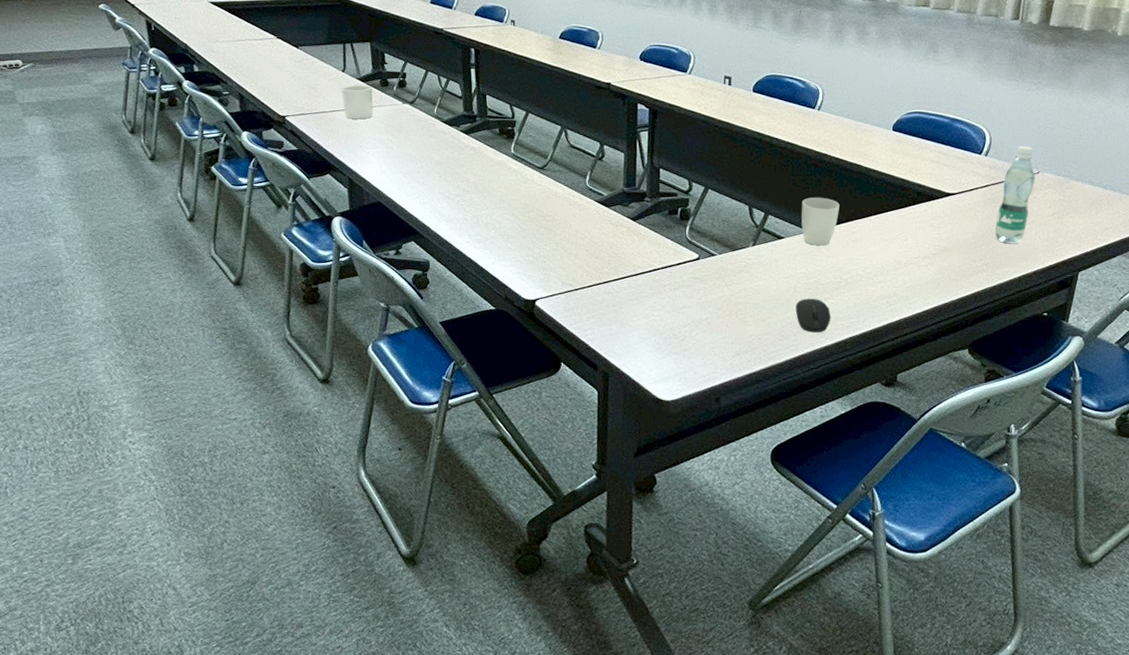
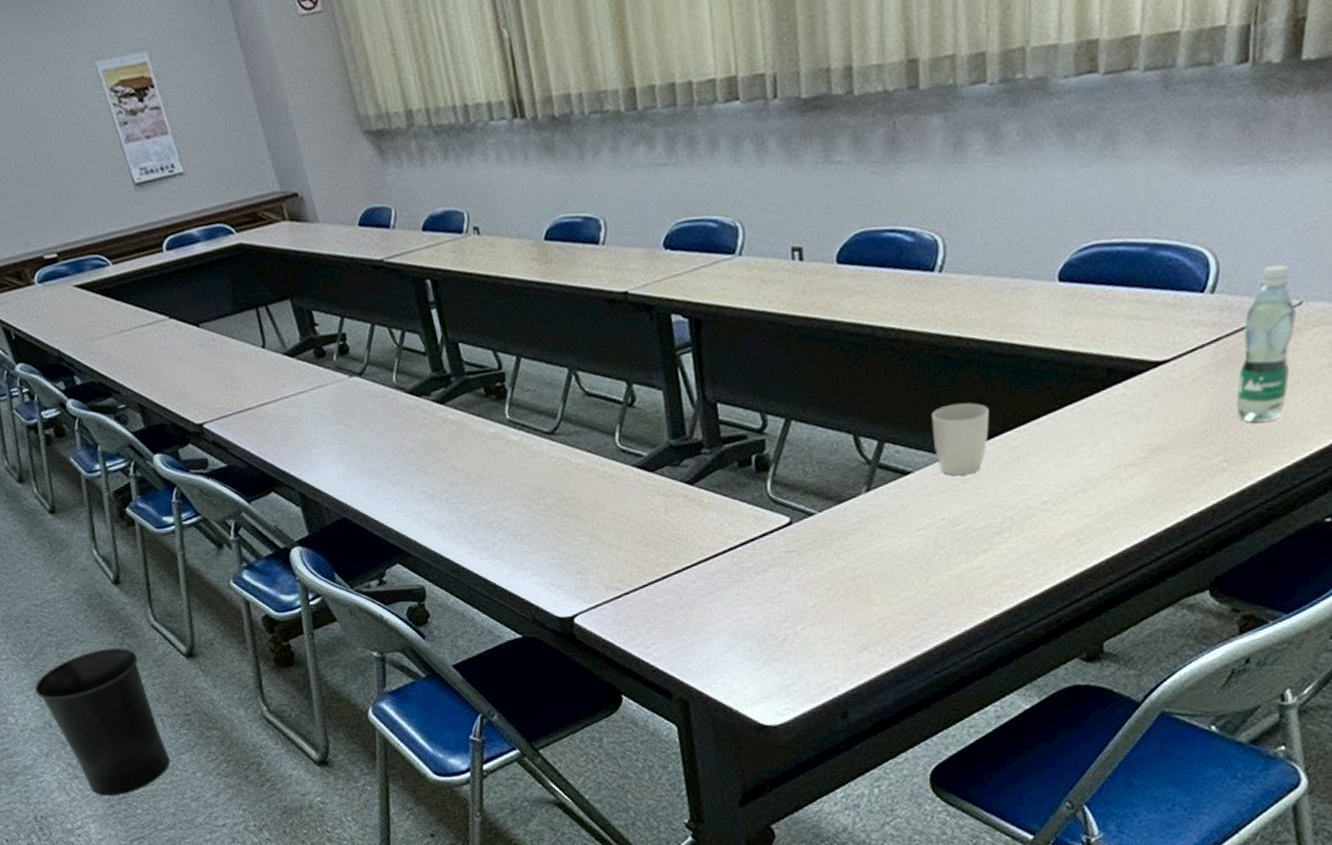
waste bin: none [104,268,203,384] -> present [35,647,170,796]
mug: present [341,85,374,120] -> none [265,360,314,412]
computer mouse: present [795,298,831,333] -> none [940,552,995,602]

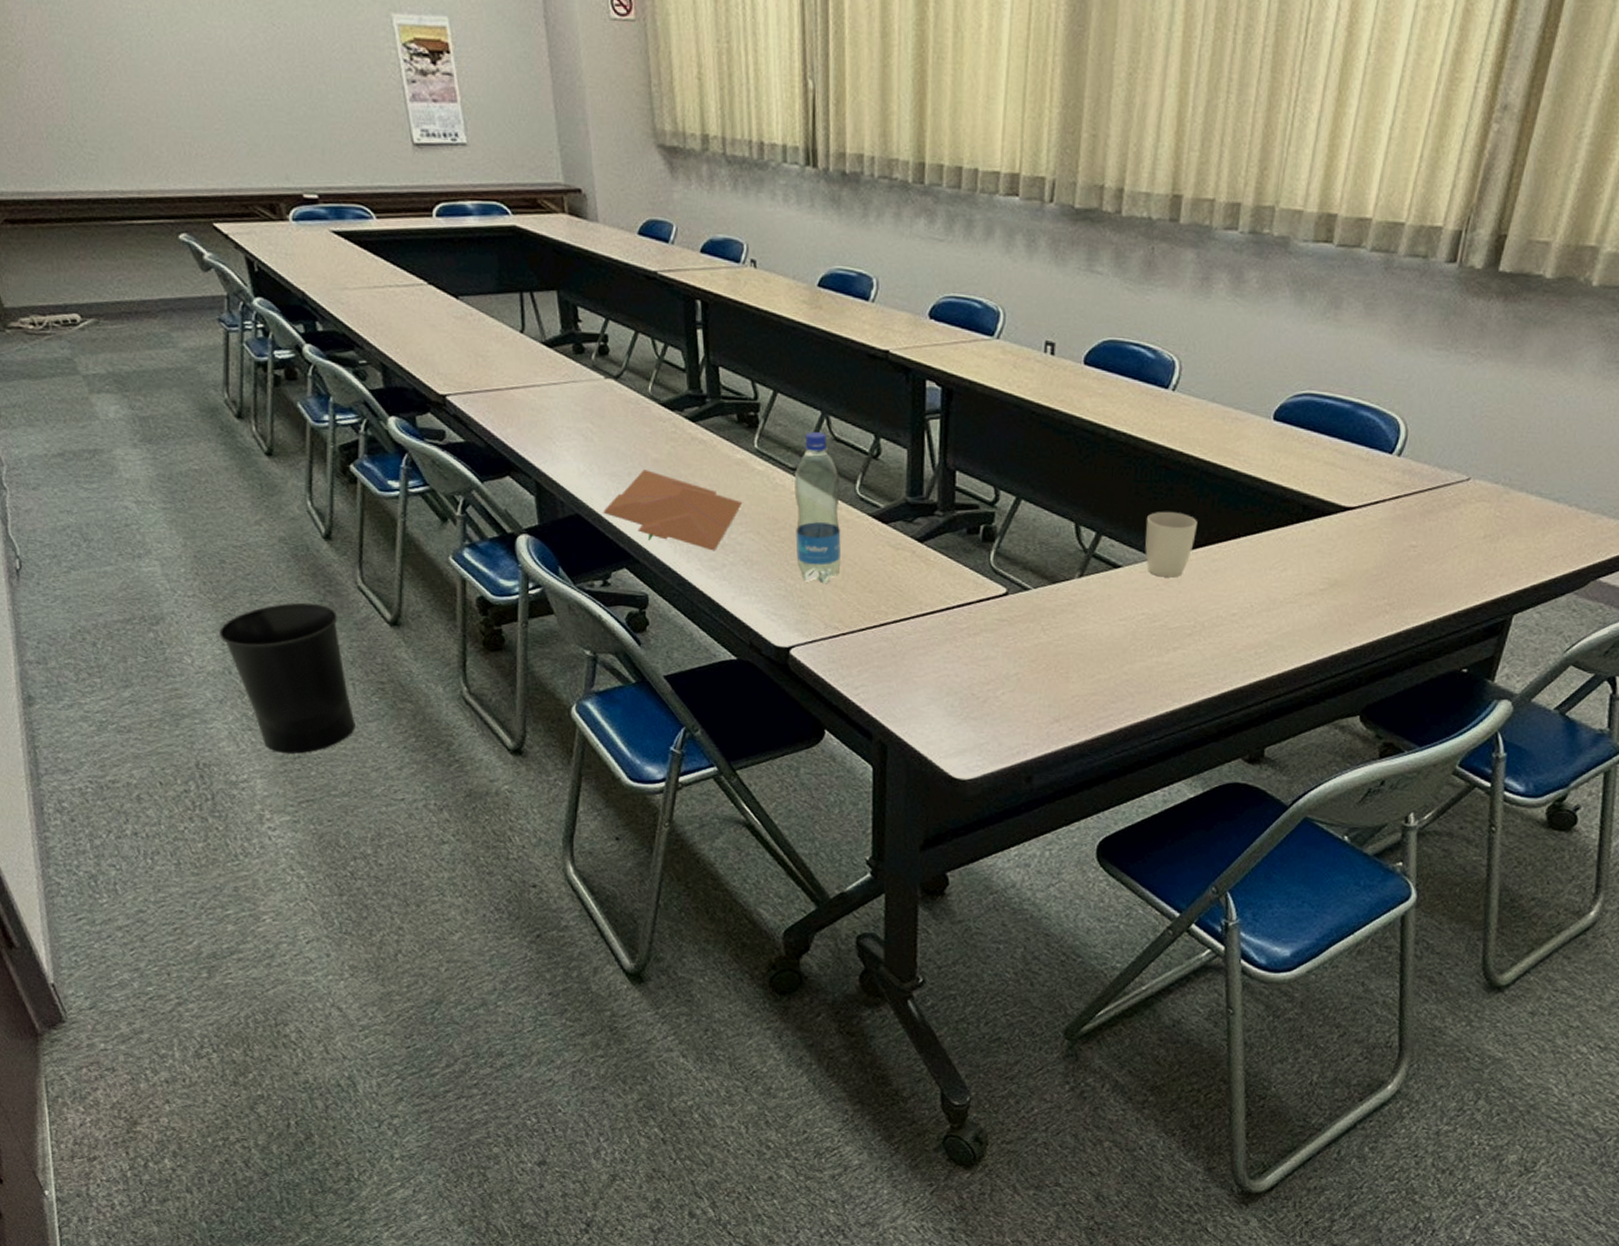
papers: none [368,461,504,532] -> present [603,470,743,551]
bottle: none [551,390,613,547] -> present [794,432,842,584]
bottle: present [1235,264,1296,424] -> none [1404,442,1464,577]

